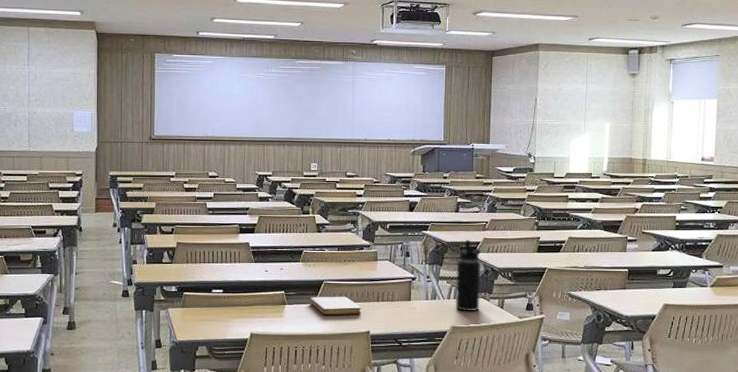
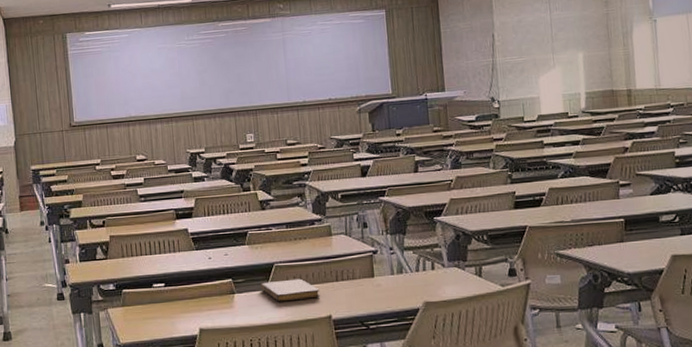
water bottle: present [455,240,481,312] -> none [422,202,454,285]

